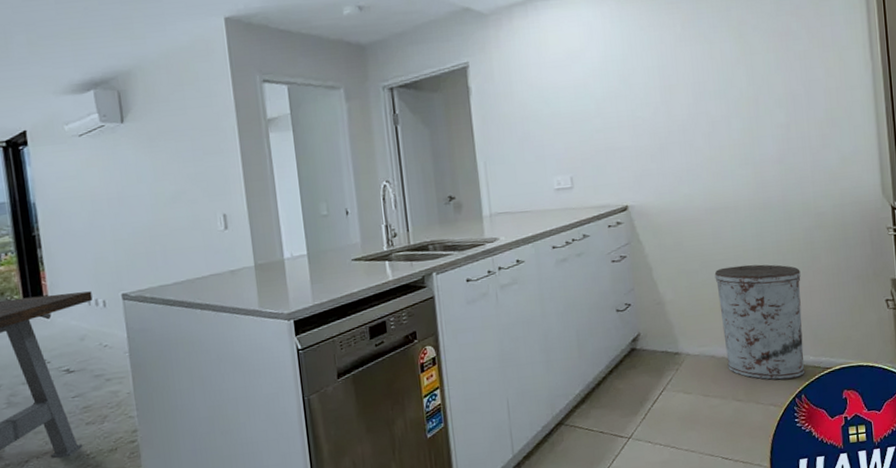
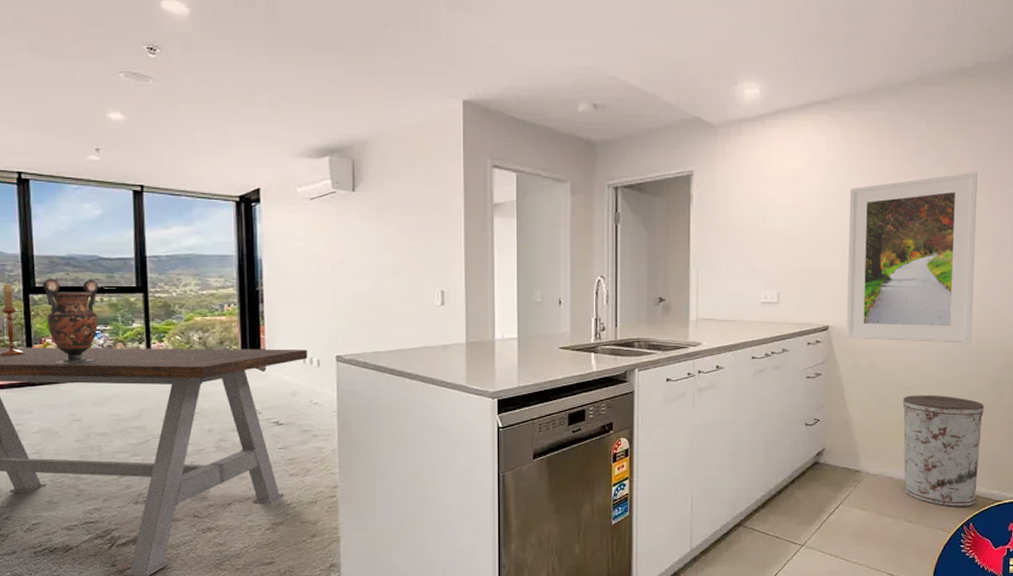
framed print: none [631,30,778,217] -> present [846,172,978,343]

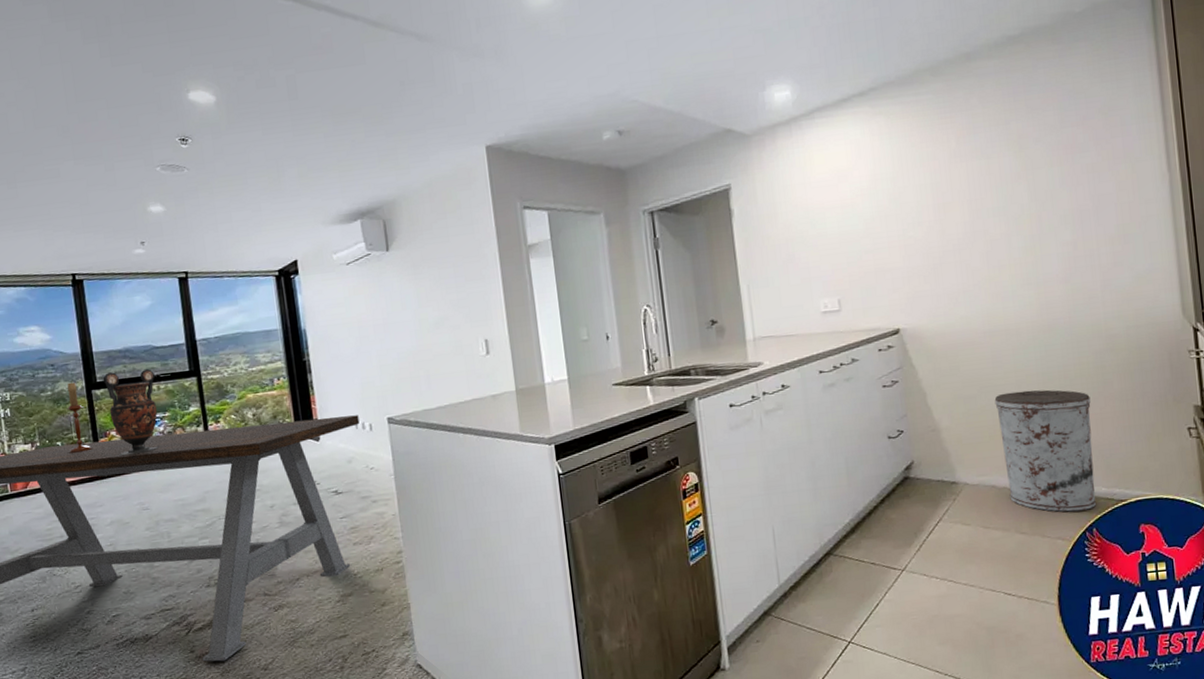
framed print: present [846,172,978,343] -> none [902,143,1064,340]

